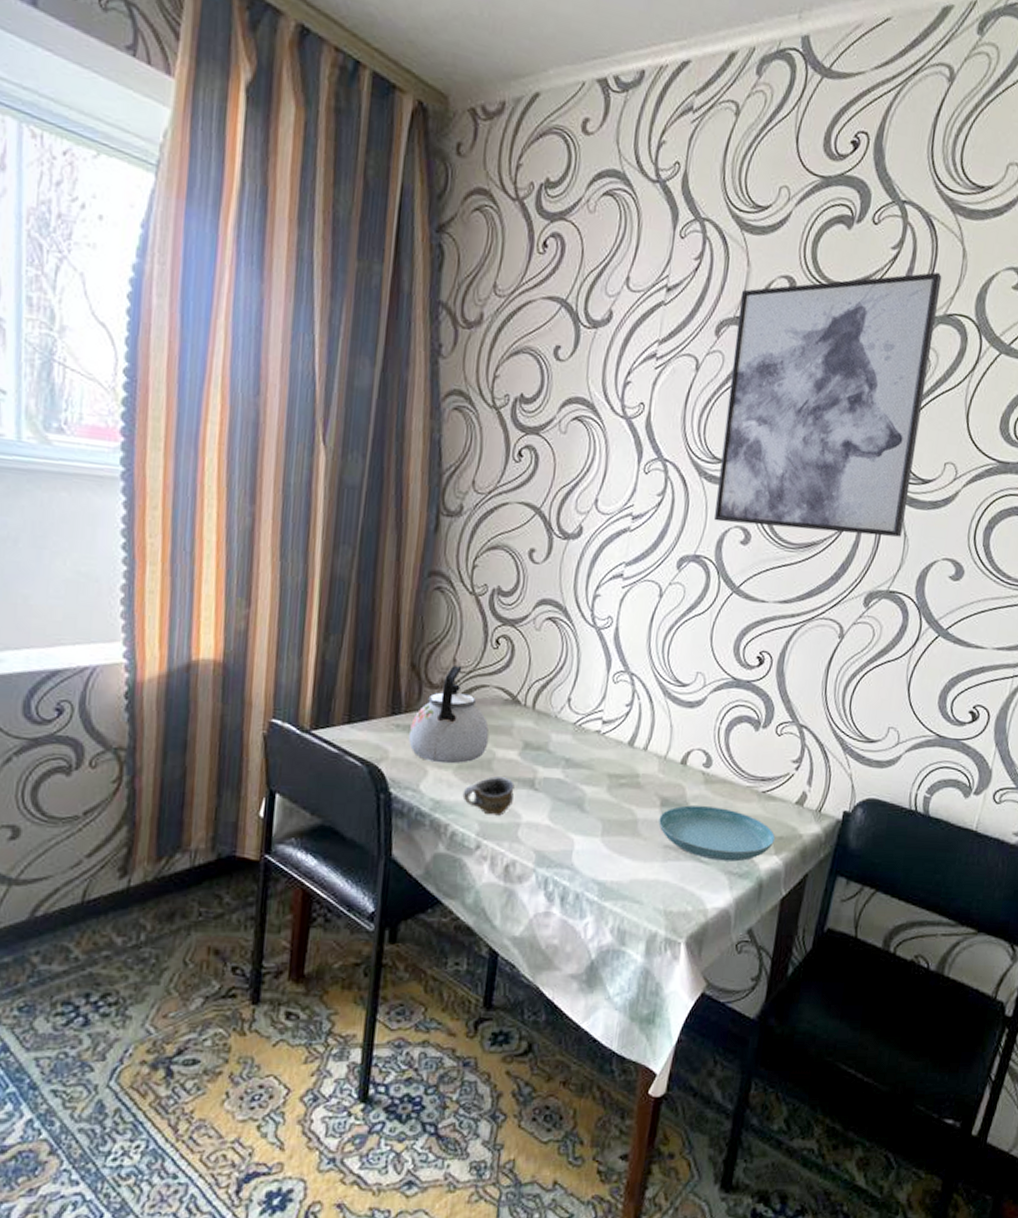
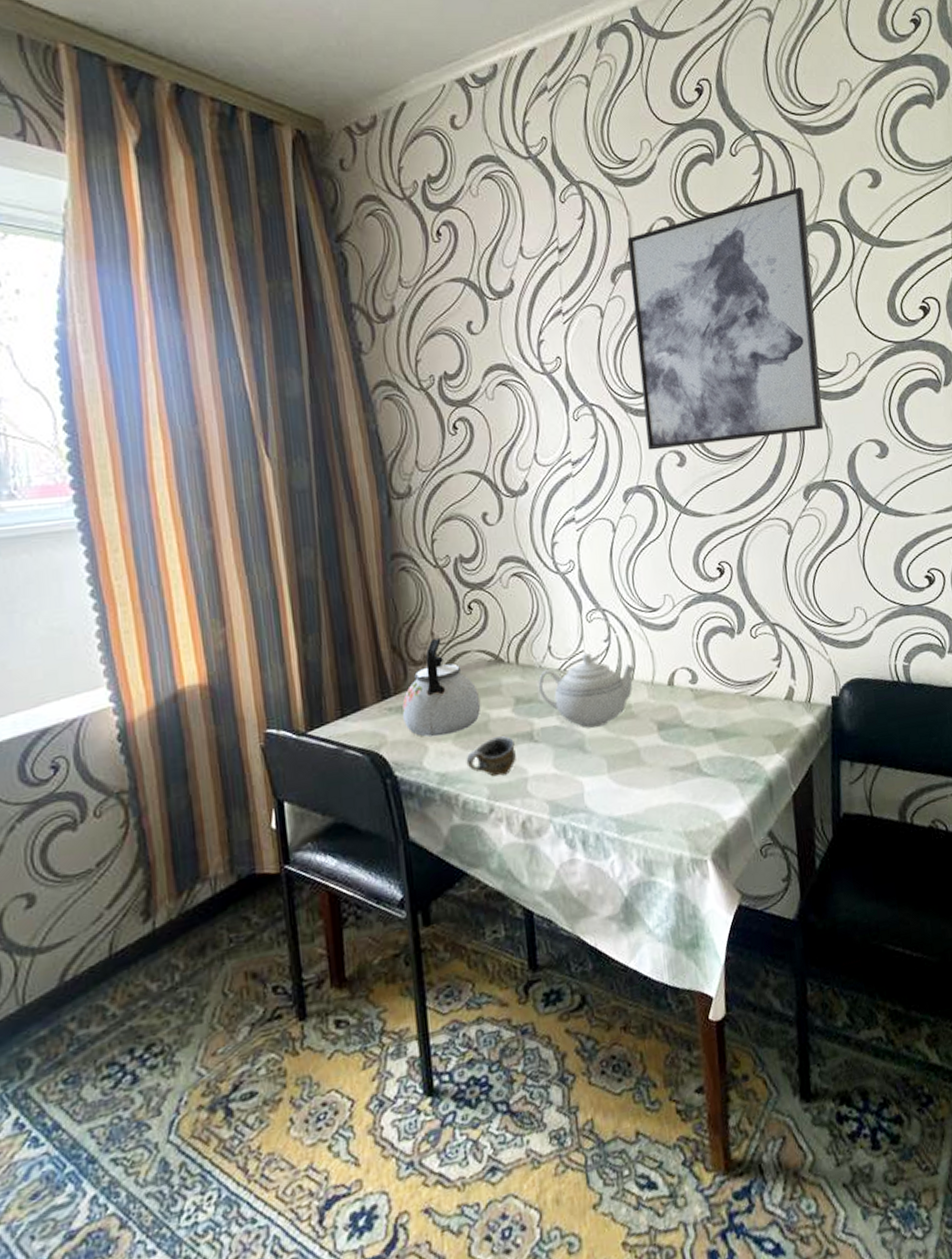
teapot: none [549,712,651,789] -> present [538,652,635,728]
saucer: present [659,805,776,862] -> none [659,719,774,772]

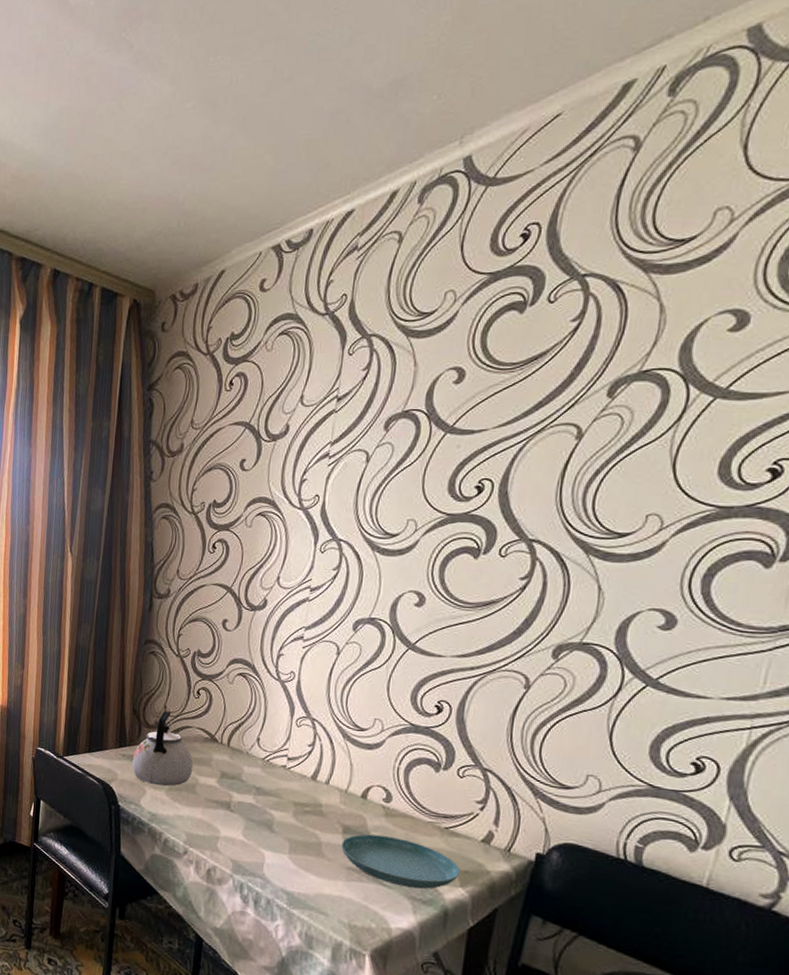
cup: present [466,736,516,777] -> none [173,798,214,830]
teapot: present [538,652,635,728] -> none [242,751,332,815]
wall art: present [627,186,824,451] -> none [387,332,634,591]
saucer: none [659,719,774,772] -> present [341,834,461,889]

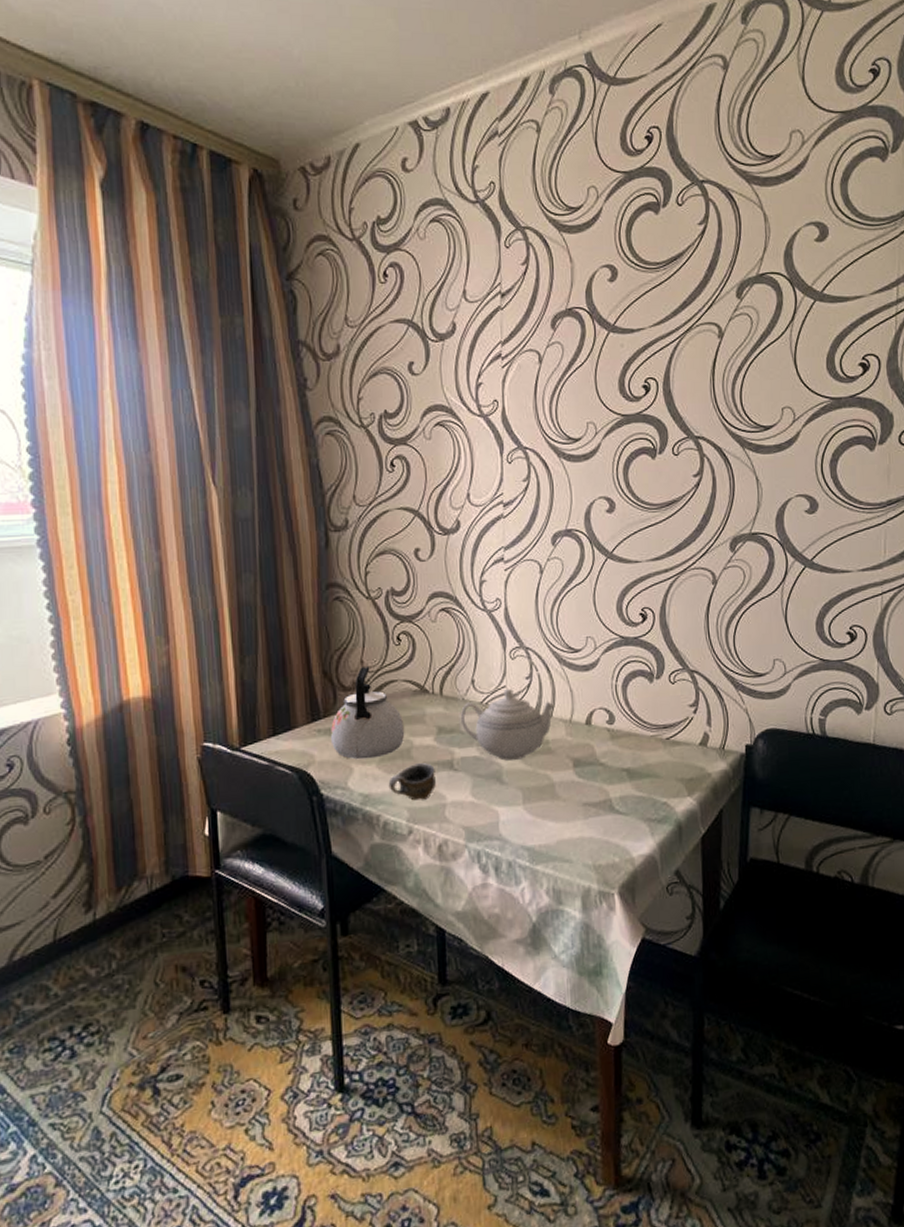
cup: none [173,798,214,830] -> present [388,763,436,801]
teapot: none [242,751,332,815] -> present [460,688,554,761]
saucer: present [341,834,461,889] -> none [574,759,686,811]

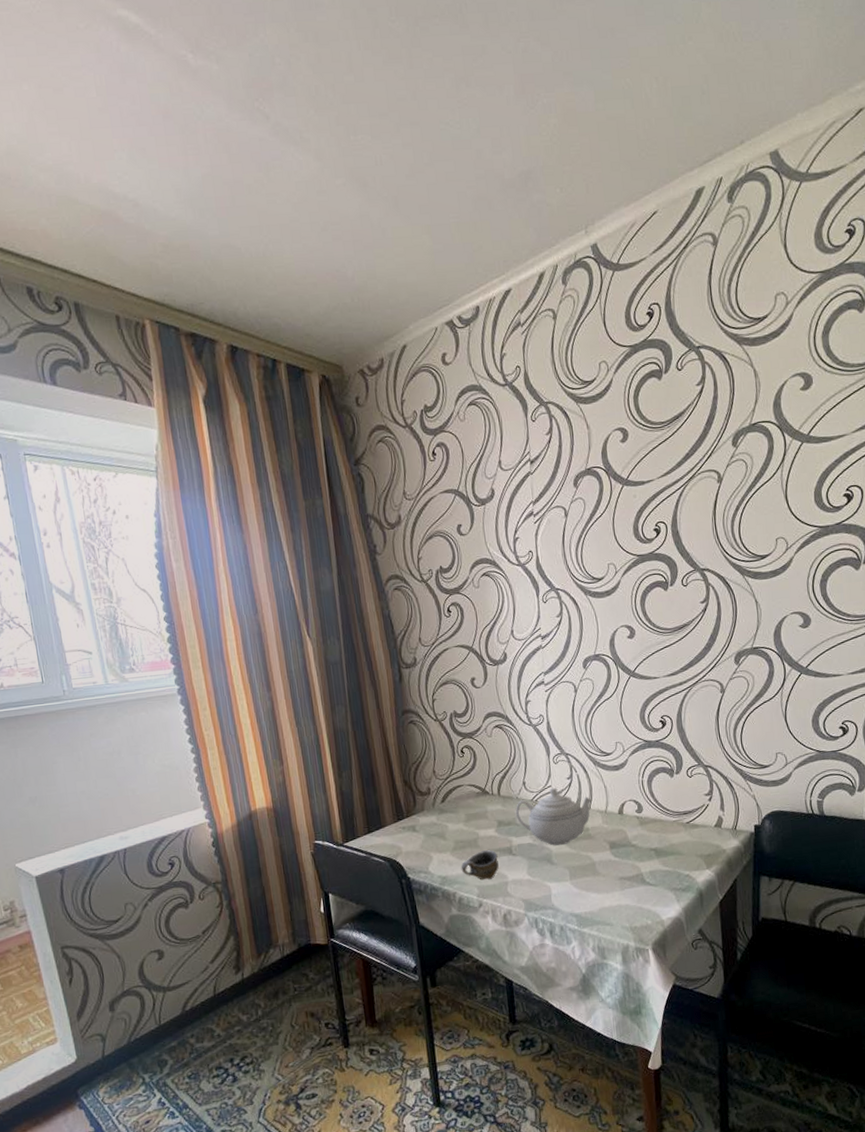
kettle: present [330,667,405,760] -> none [412,775,472,849]

